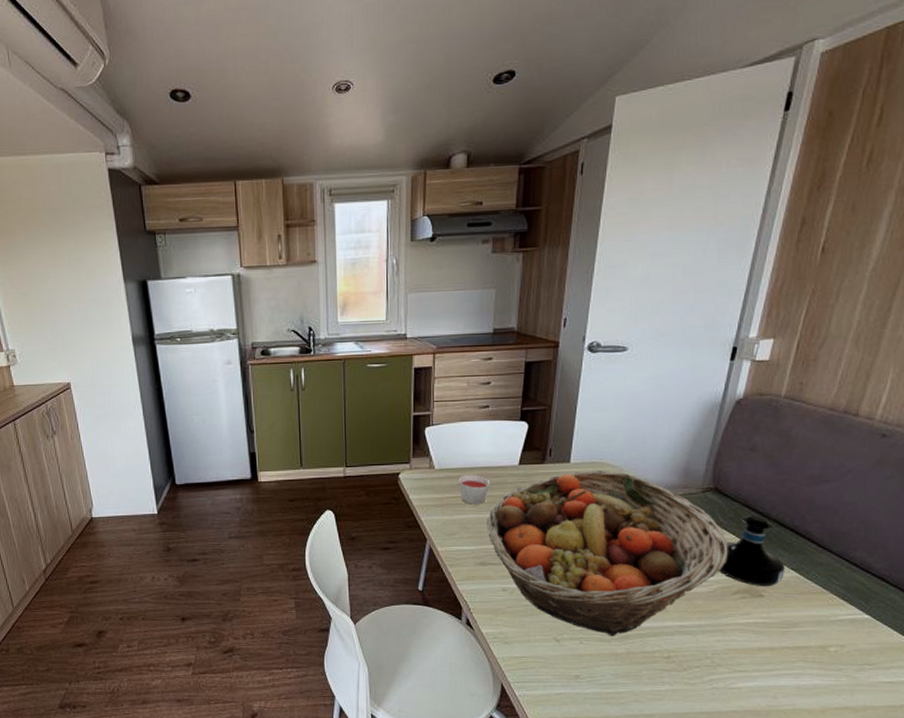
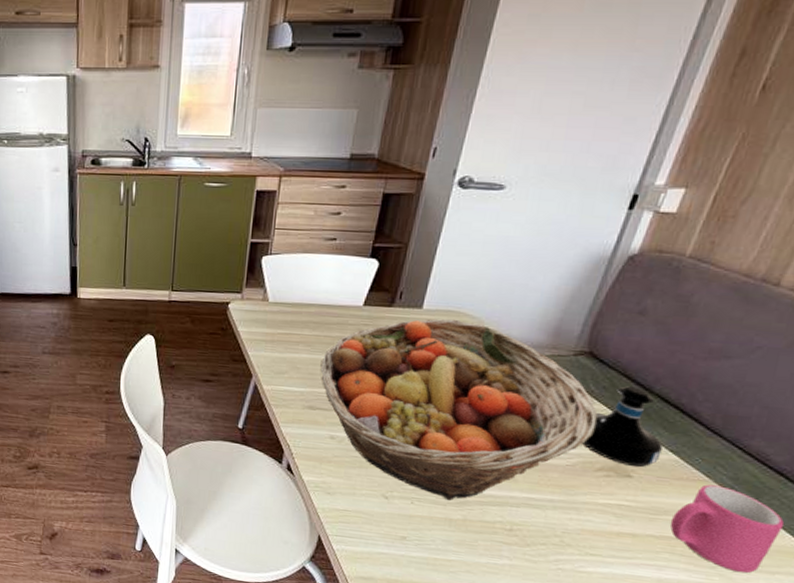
candle: present [458,474,491,505] -> none [293,311,329,344]
mug: none [801,595,891,672] -> present [670,484,785,574]

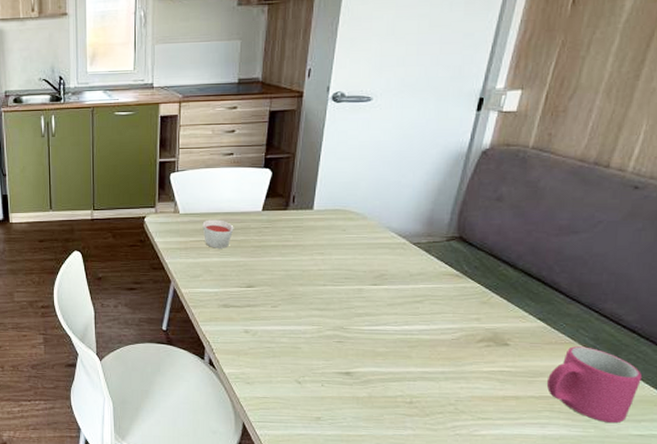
candle: none [293,311,329,344] -> present [202,219,234,248]
fruit basket: present [320,319,598,500] -> none [230,217,473,380]
tequila bottle: present [582,386,663,468] -> none [463,264,531,336]

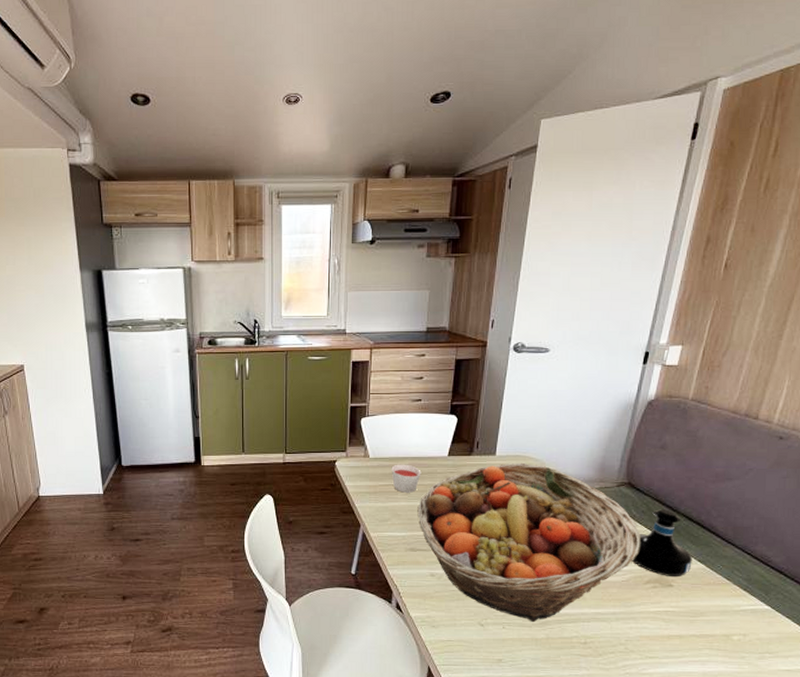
fruit basket: none [230,217,473,380] -> present [417,462,641,622]
tequila bottle: none [463,264,531,336] -> present [632,509,692,578]
mug: present [547,346,643,424] -> none [707,587,789,660]

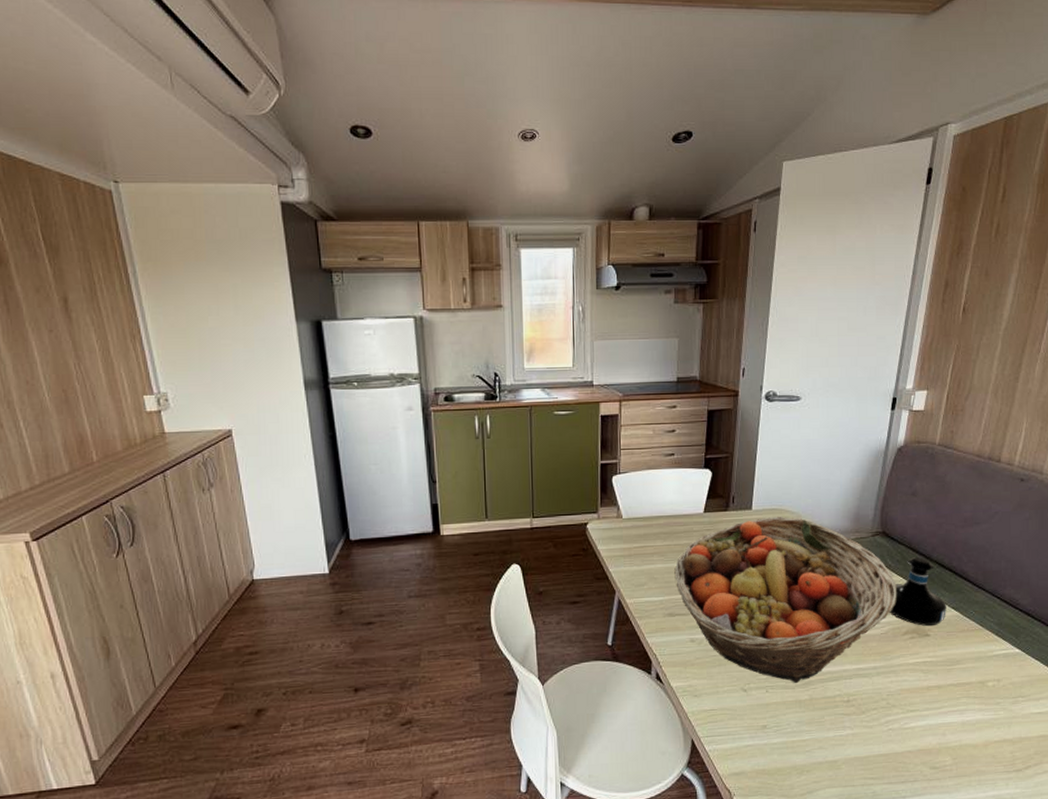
candle: present [391,464,421,493] -> none [646,523,677,554]

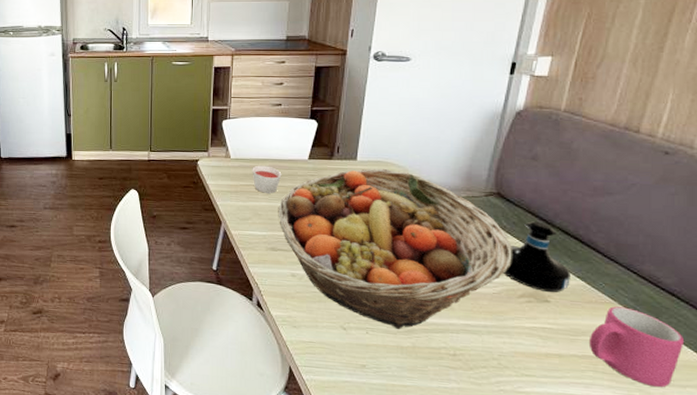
candle: none [646,523,677,554] -> present [252,165,282,194]
mug: none [963,632,1038,704] -> present [590,306,685,388]

